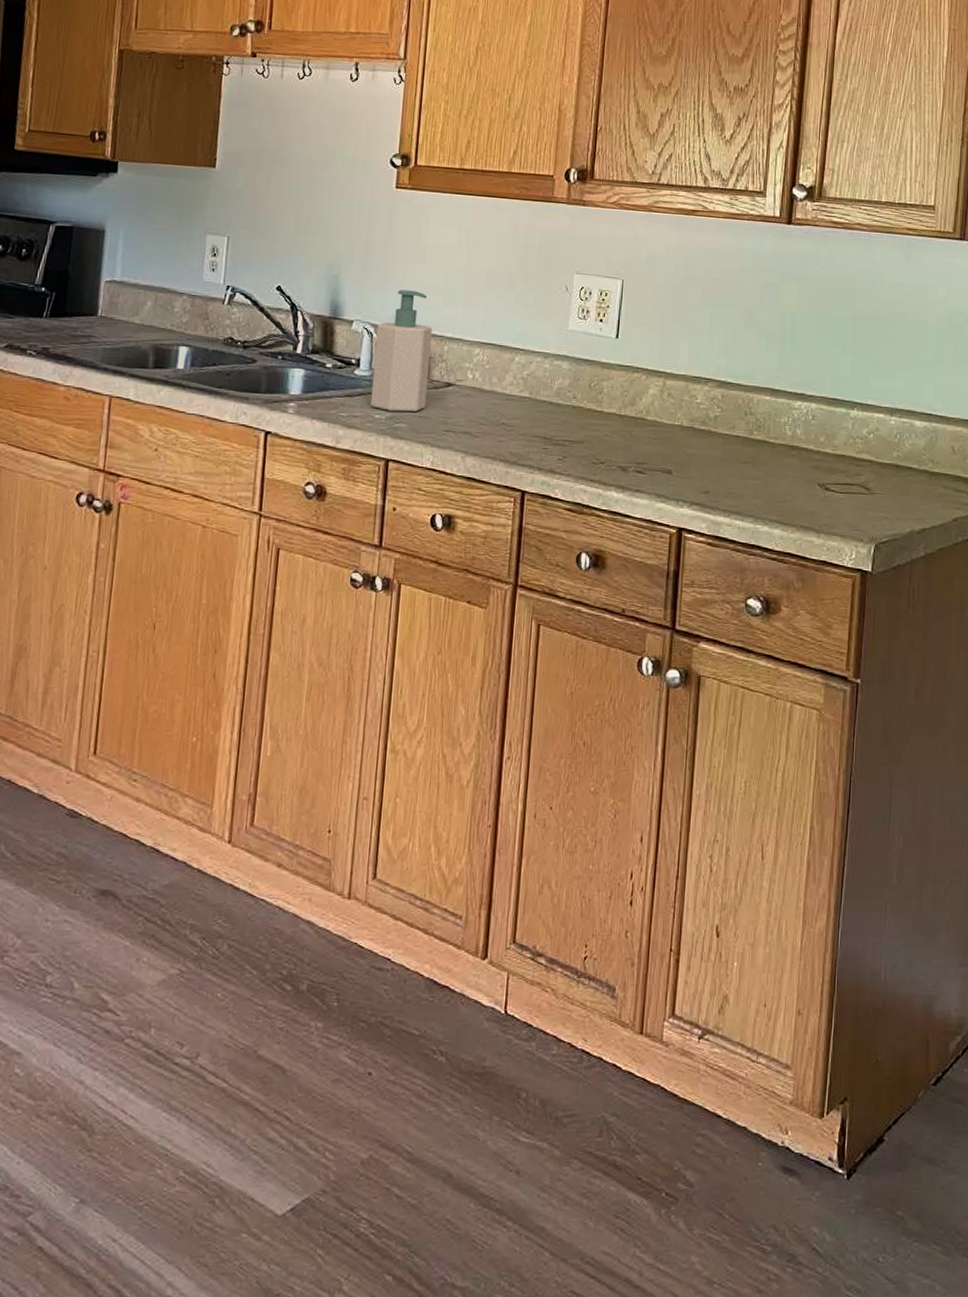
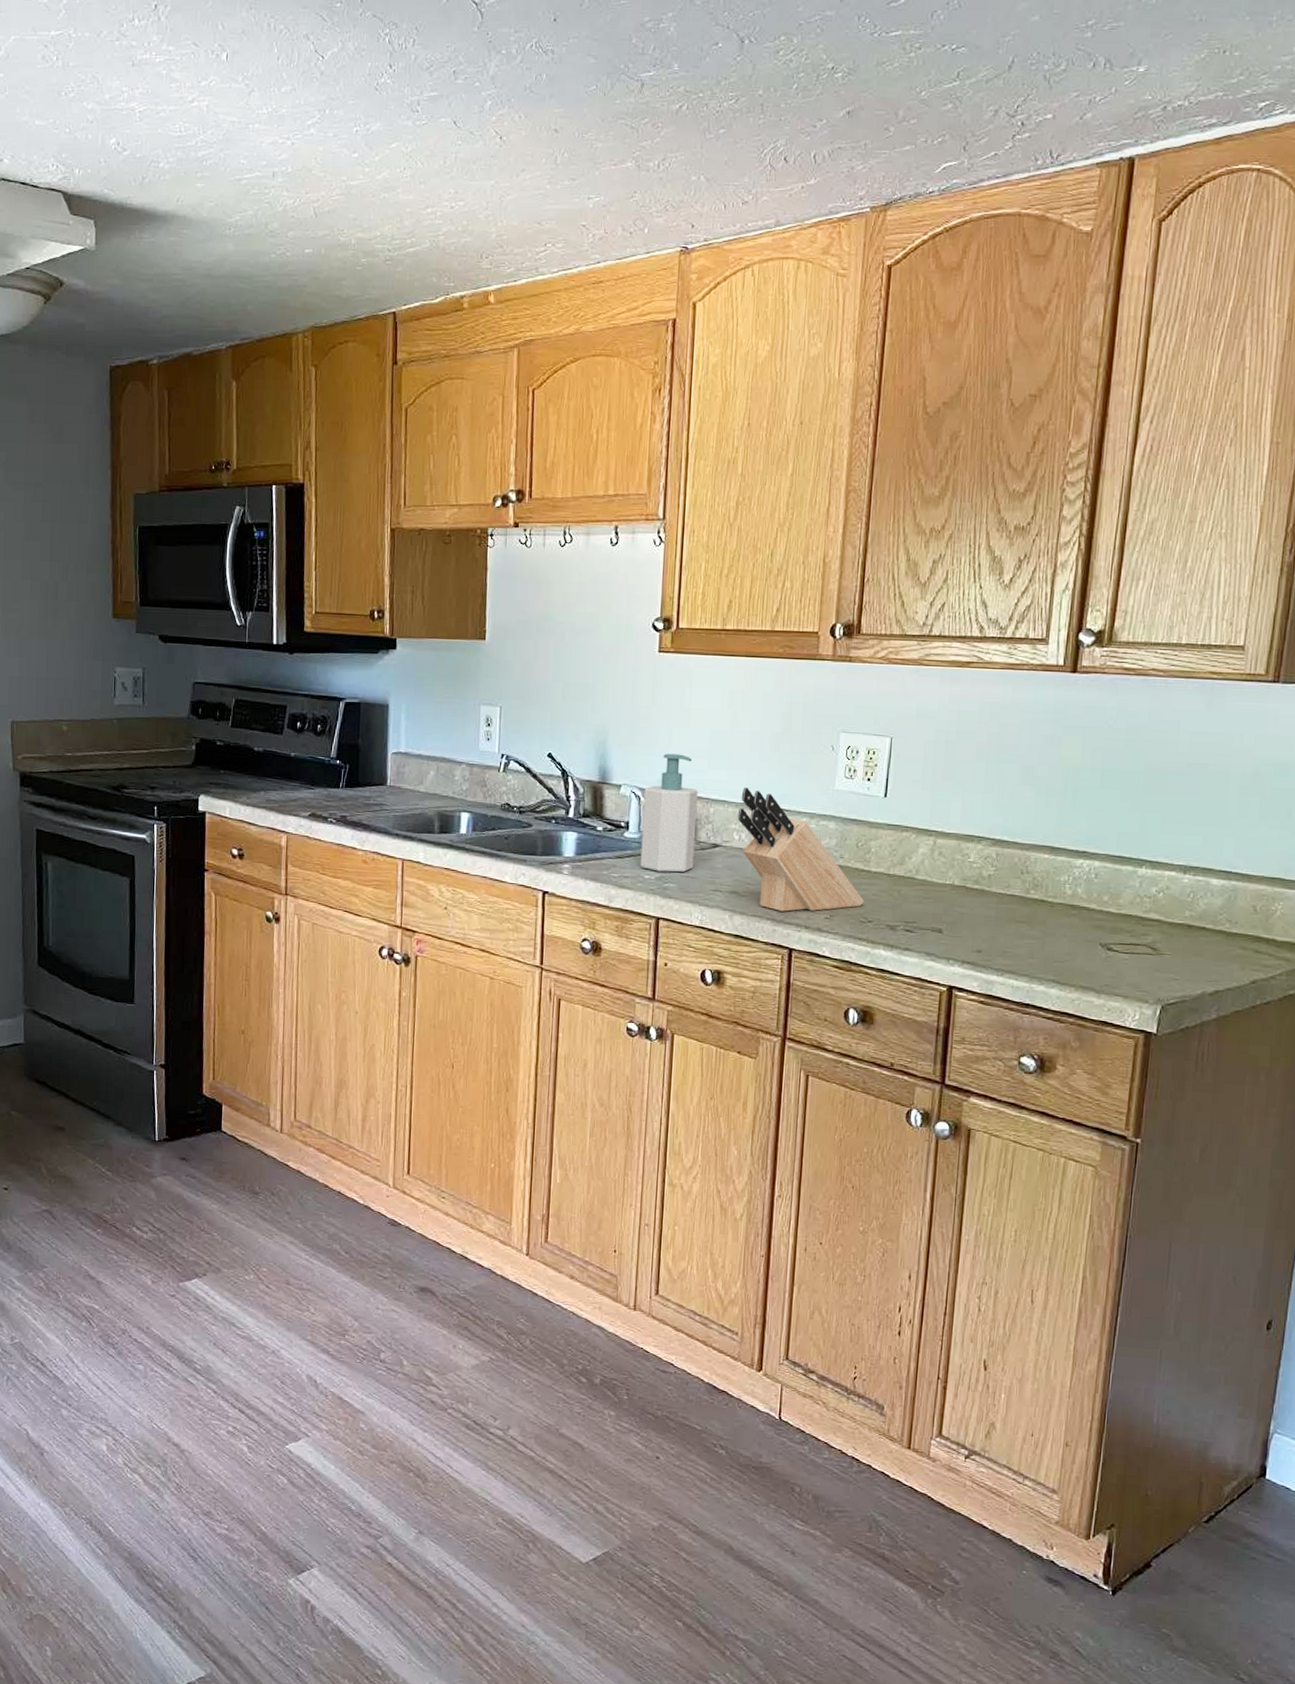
knife block: none [471,326,596,453] -> present [737,788,864,912]

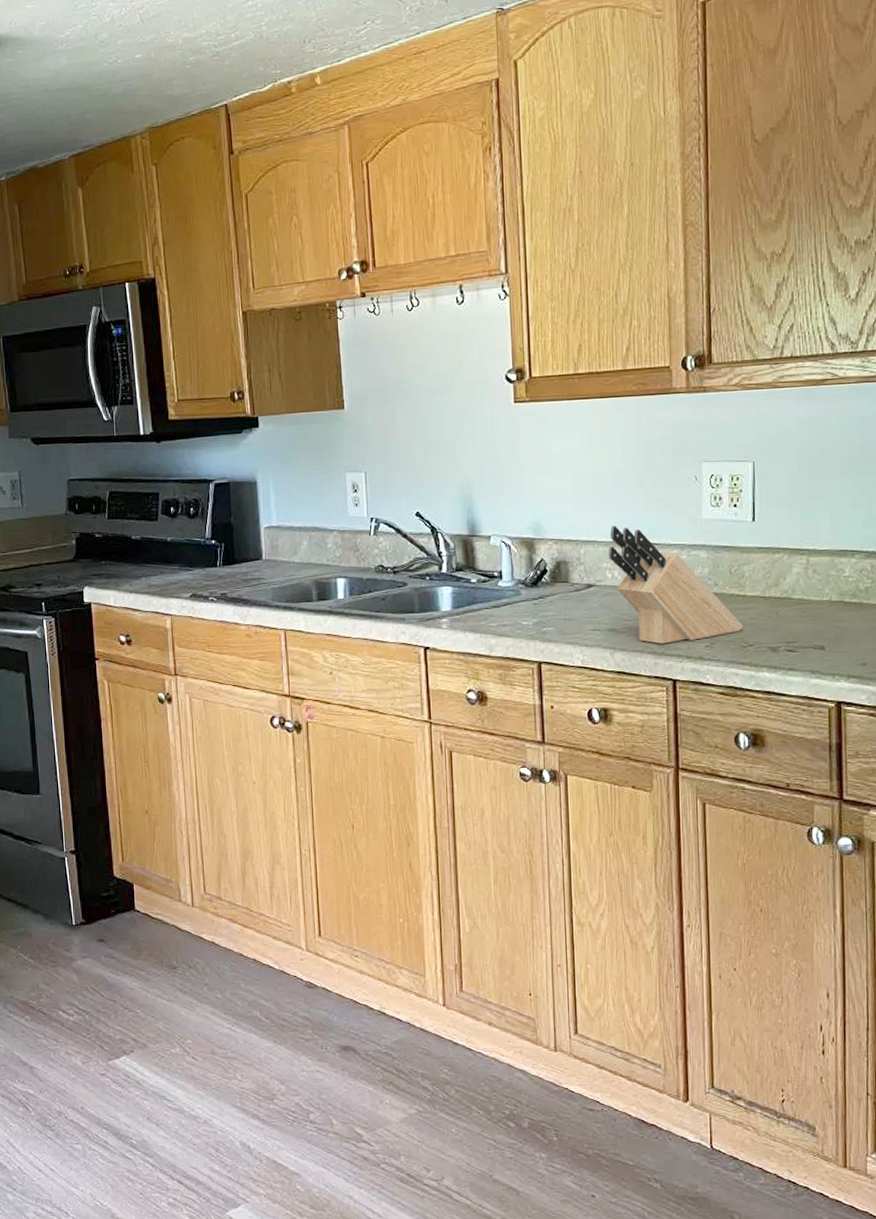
soap bottle: present [640,753,698,873] -> none [514,500,570,617]

